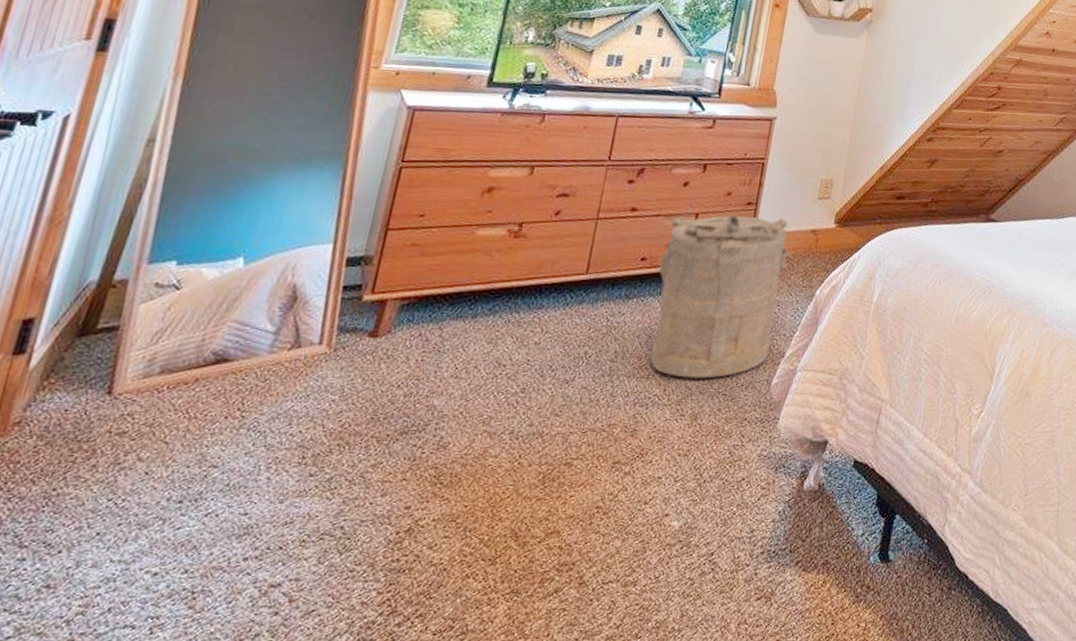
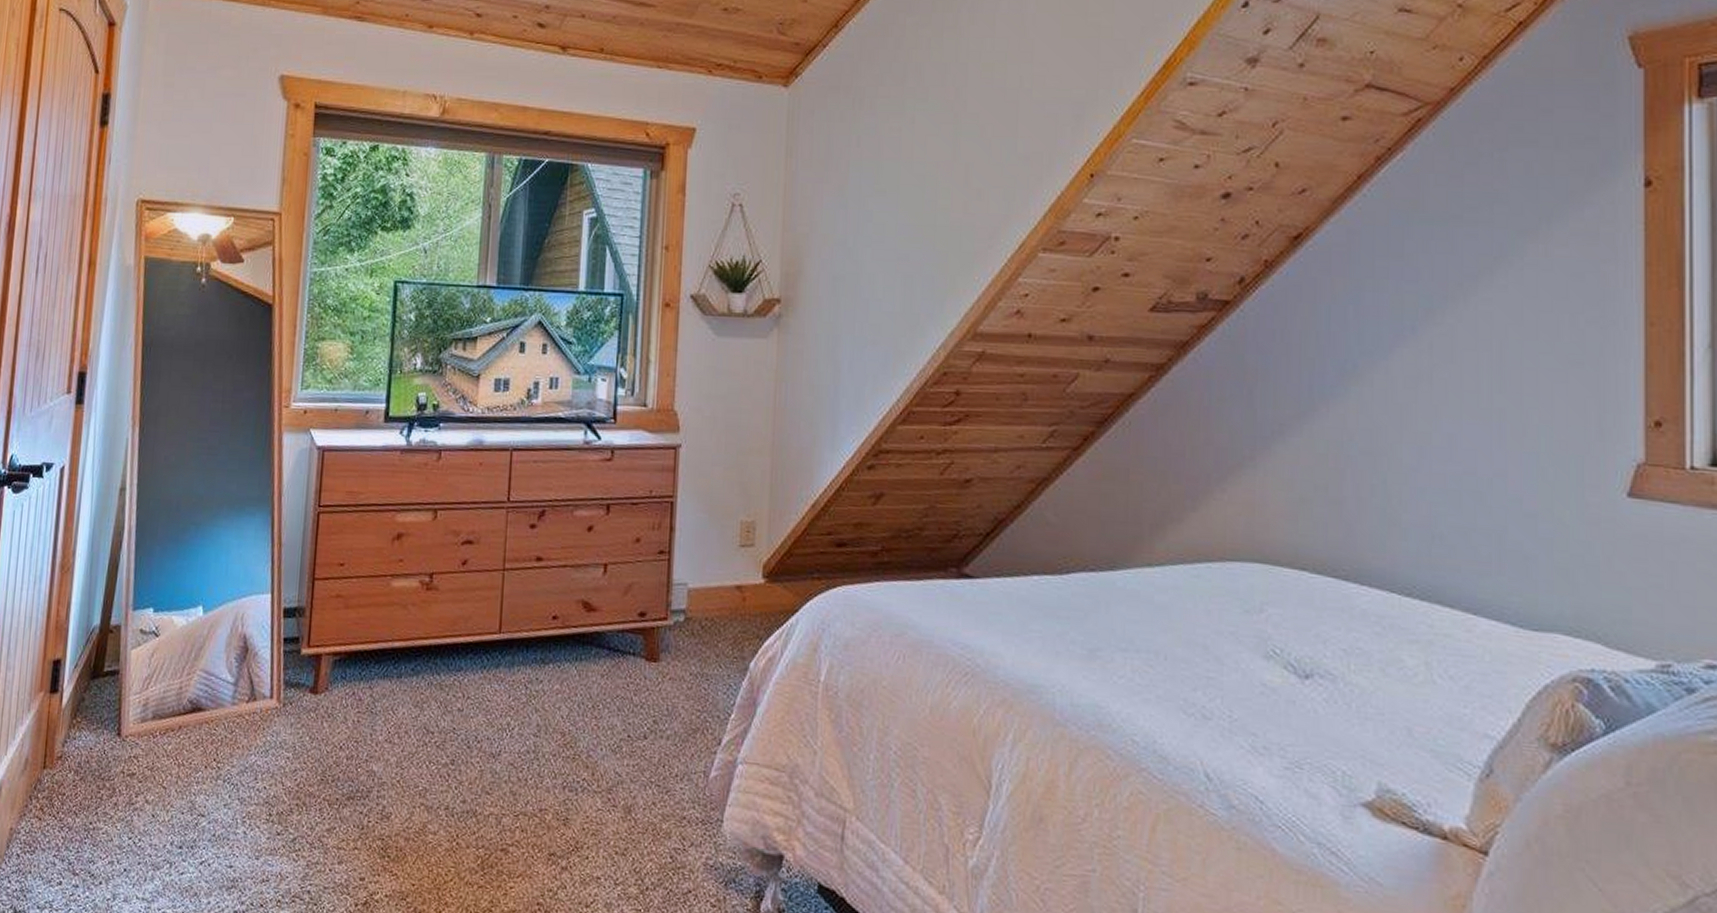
laundry hamper: present [650,215,793,379] -> none [572,566,718,764]

